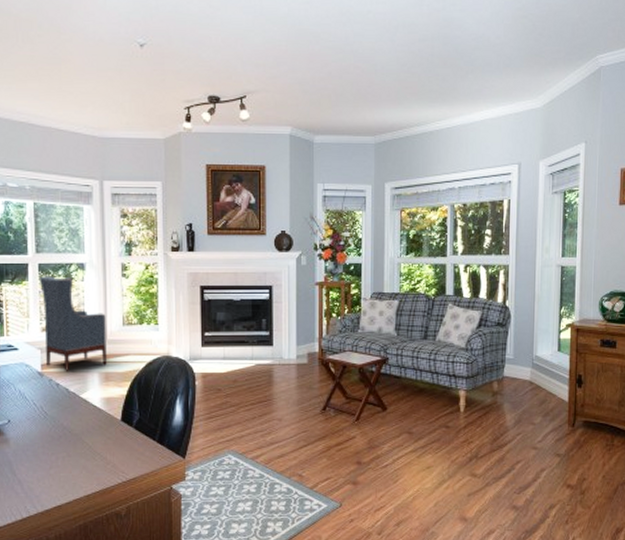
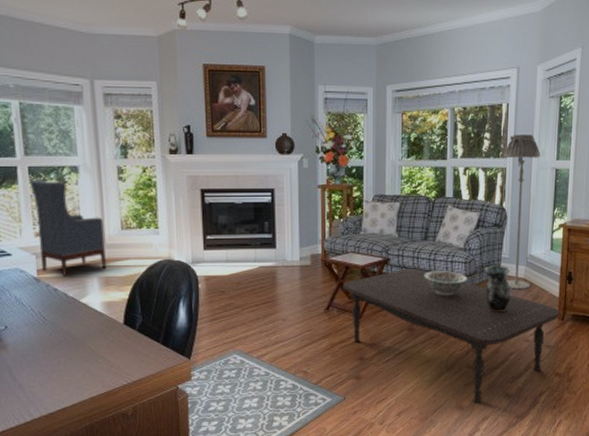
coffee table: none [340,368,569,516] -> present [343,268,560,404]
decorative bowl: none [423,372,470,397] -> present [423,271,467,295]
vase: none [487,366,518,417] -> present [484,265,512,313]
floor lamp: none [505,231,545,393] -> present [503,135,541,290]

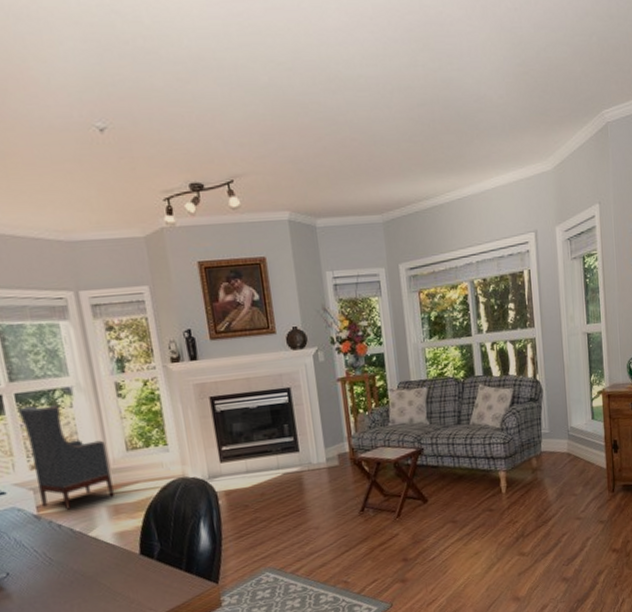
coffee table: present [343,268,560,404] -> none [376,455,609,593]
decorative bowl: present [423,271,467,295] -> none [461,454,508,481]
vase: present [484,265,512,313] -> none [525,442,557,492]
floor lamp: present [503,135,541,290] -> none [531,300,575,466]

